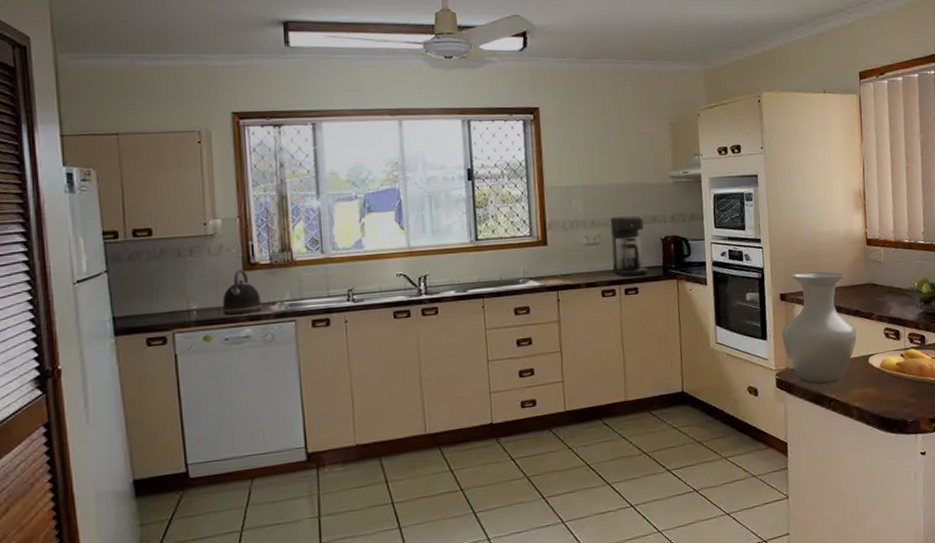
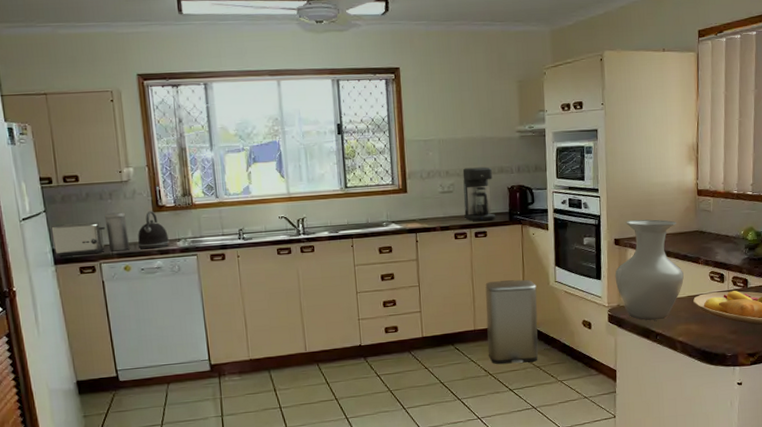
toaster: none [115,282,182,326] -> present [52,221,105,257]
canister: none [182,271,213,319] -> present [104,212,131,252]
pedal bin: none [637,341,700,441] -> present [485,279,539,365]

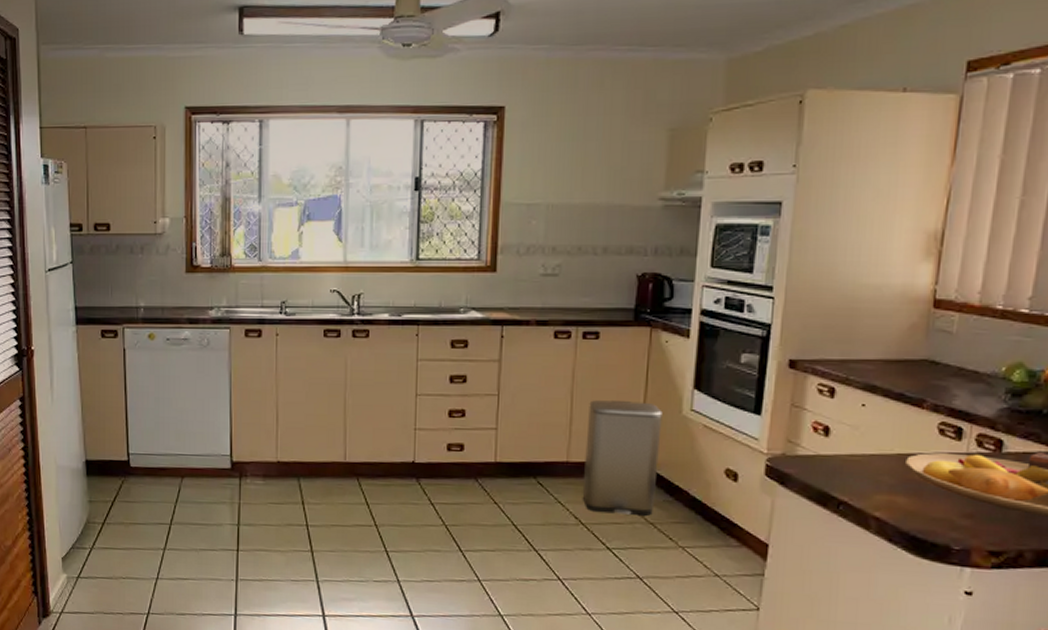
toaster: present [52,221,105,257] -> none [78,278,133,316]
canister: present [104,212,131,252] -> none [133,269,157,315]
kettle: present [137,210,170,249] -> none [165,270,201,316]
coffee maker: present [462,167,496,222] -> none [571,244,617,318]
vase: present [614,219,684,321] -> none [782,334,895,483]

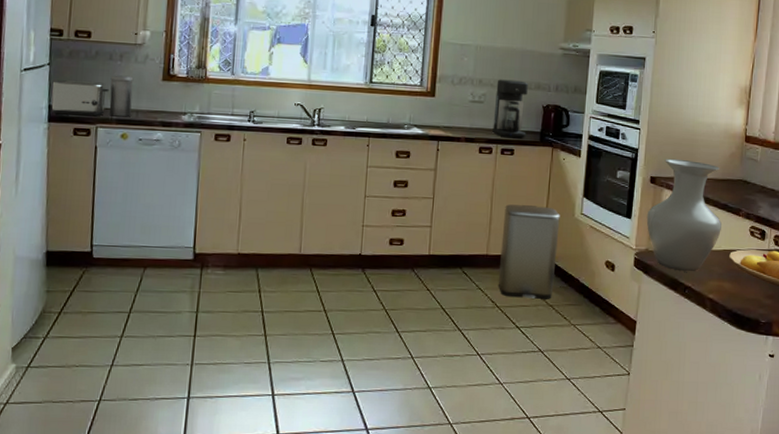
toaster: none [78,278,133,316] -> present [51,80,109,117]
canister: none [133,269,157,315] -> present [108,75,134,117]
coffee maker: none [571,244,617,318] -> present [492,79,528,138]
vase: none [782,334,895,483] -> present [646,158,722,272]

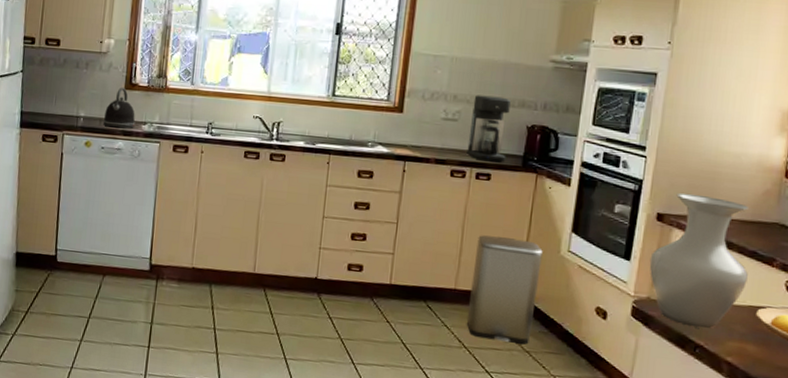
toaster: present [51,80,109,117] -> none [23,87,75,124]
canister: present [108,75,134,117] -> none [74,83,98,125]
kettle: none [140,78,175,120] -> present [103,87,136,129]

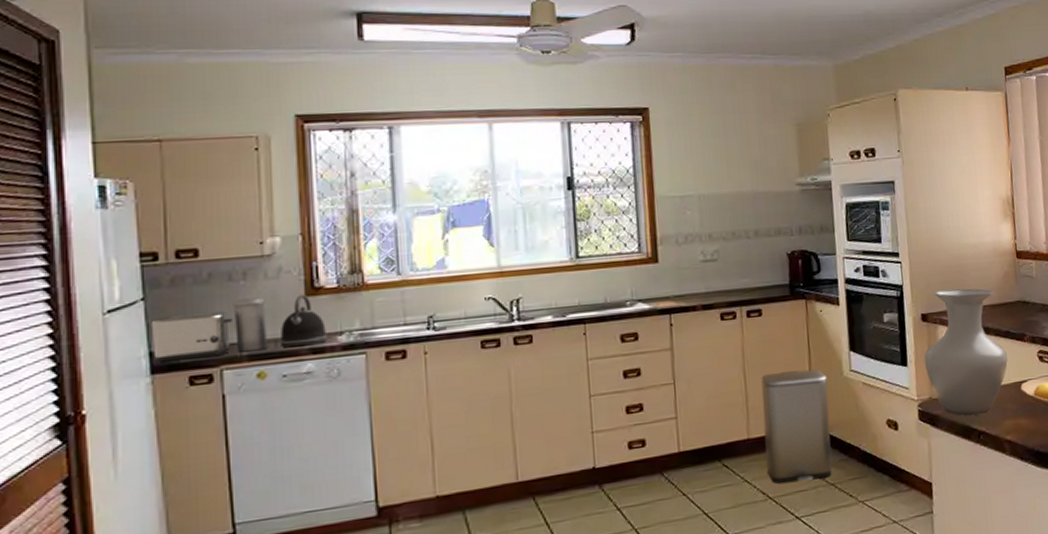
toaster: none [23,87,75,124] -> present [152,311,233,363]
canister: none [74,83,98,125] -> present [233,297,269,353]
coffee maker: present [467,95,511,162] -> none [729,228,773,298]

